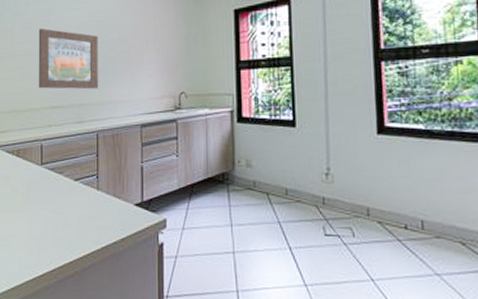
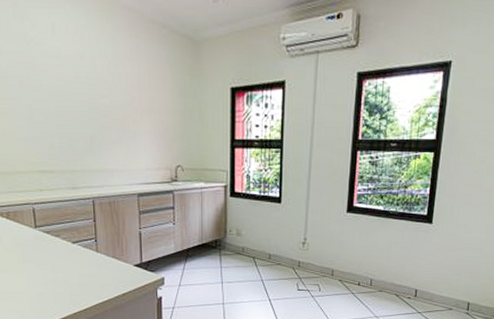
wall art: present [38,28,98,90] -> none [16,85,91,156]

